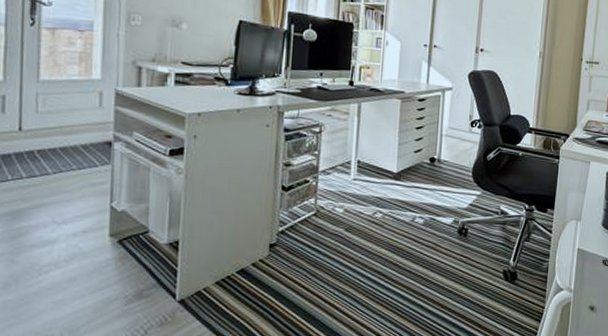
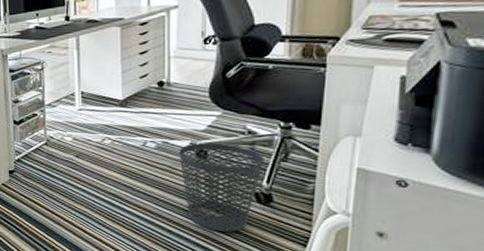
wastebasket: none [443,221,513,310] -> present [179,143,265,232]

